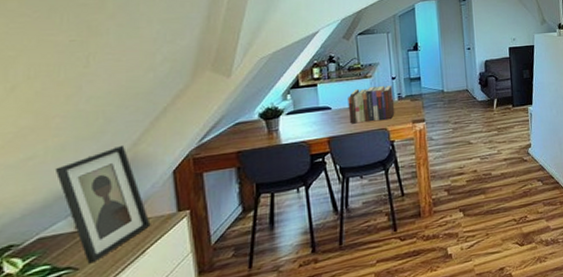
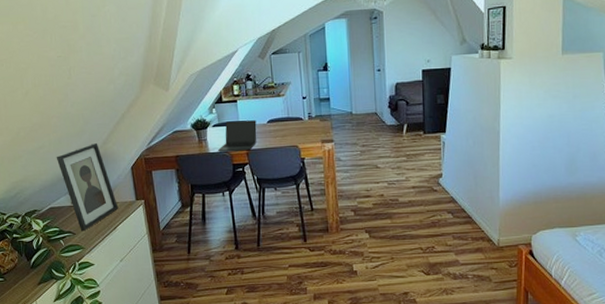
laptop: none [293,104,340,143] -> present [218,120,257,152]
books: present [348,85,395,124] -> none [263,105,305,139]

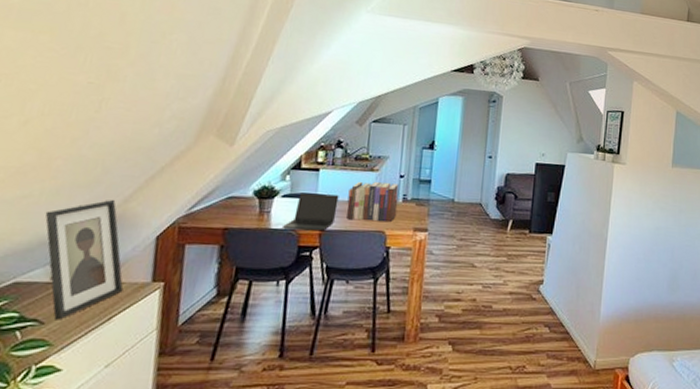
books: none [263,105,305,139] -> present [346,181,399,223]

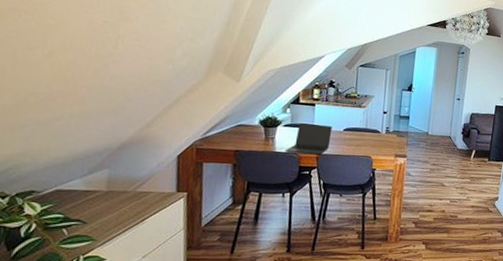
picture frame: present [45,199,124,320] -> none [76,123,153,221]
books: present [346,181,399,223] -> none [339,115,383,150]

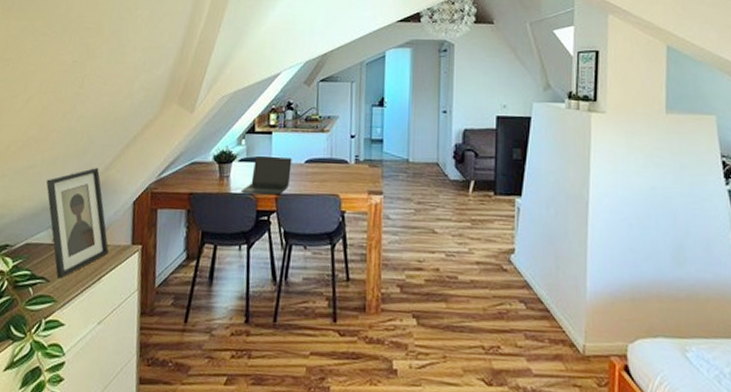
picture frame: none [76,123,153,221] -> present [46,167,109,279]

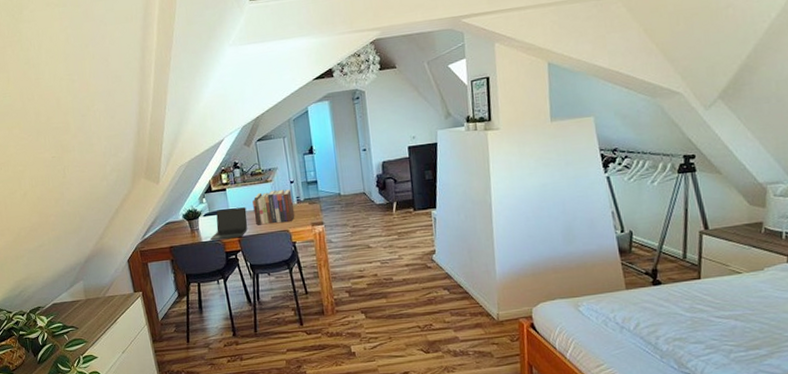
picture frame: present [46,167,109,279] -> none [56,238,118,325]
books: none [300,143,351,186] -> present [252,189,295,226]

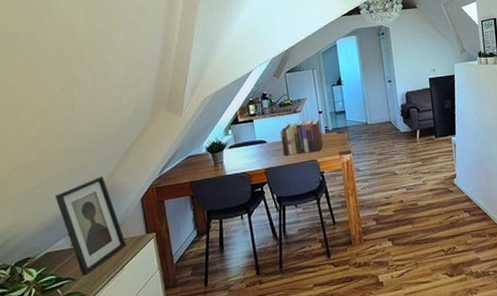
picture frame: none [56,238,118,325] -> present [55,175,127,276]
laptop: present [210,207,248,241] -> none [235,138,275,174]

